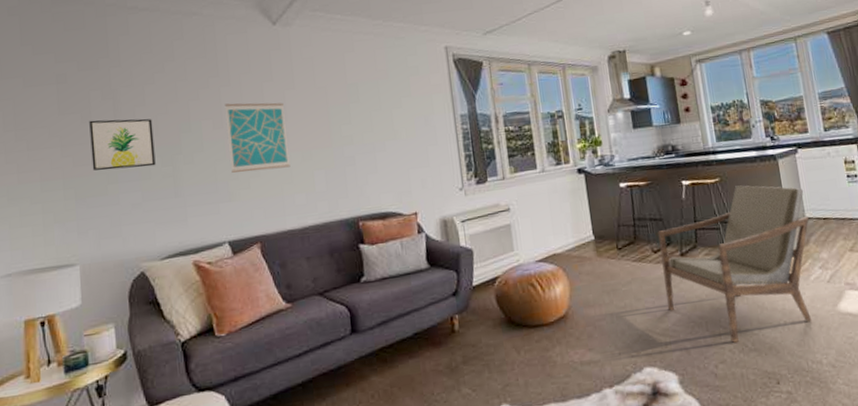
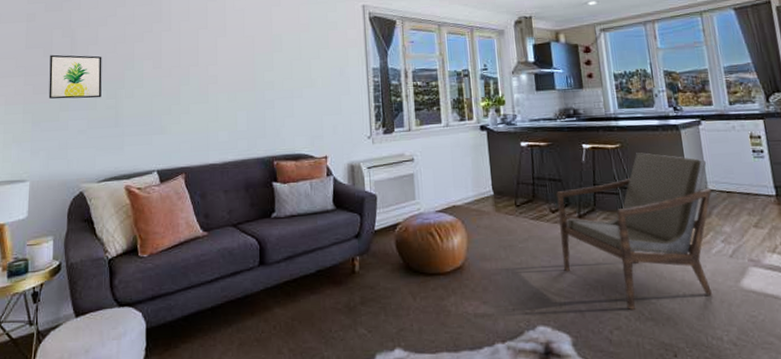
wall art: present [224,102,291,173] -> none [164,46,217,109]

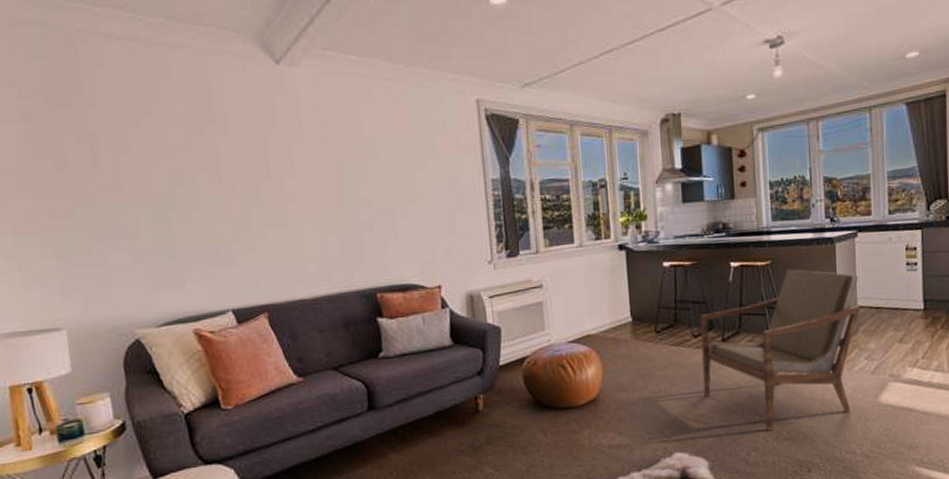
wall art: present [48,54,102,99] -> none [65,167,146,226]

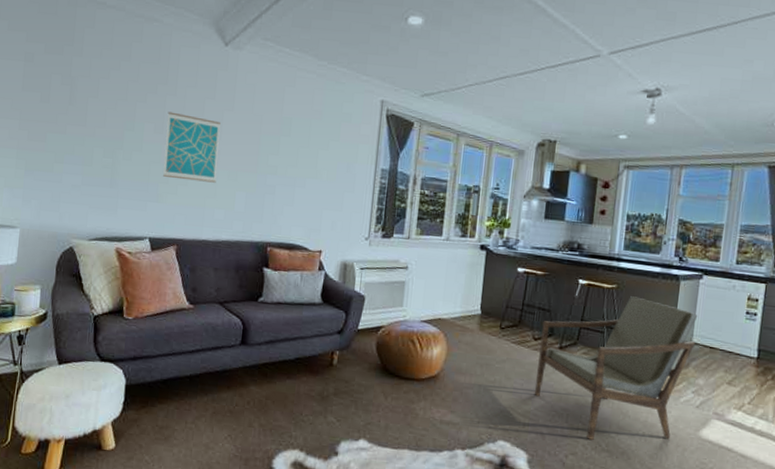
wall art: none [222,155,300,234] -> present [163,111,221,183]

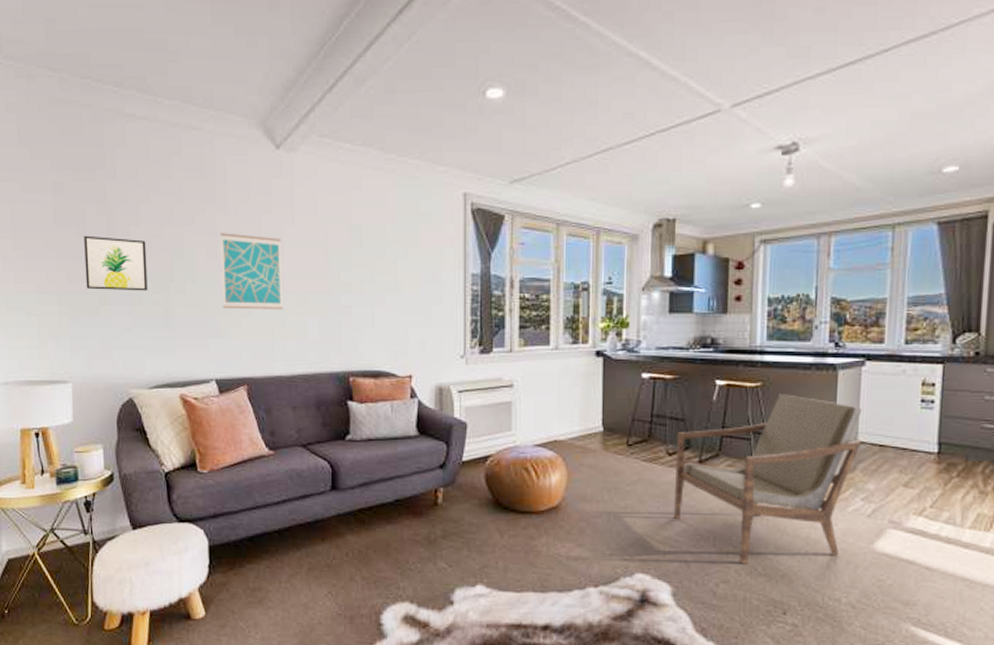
wall art: none [43,101,102,155] -> present [84,235,148,291]

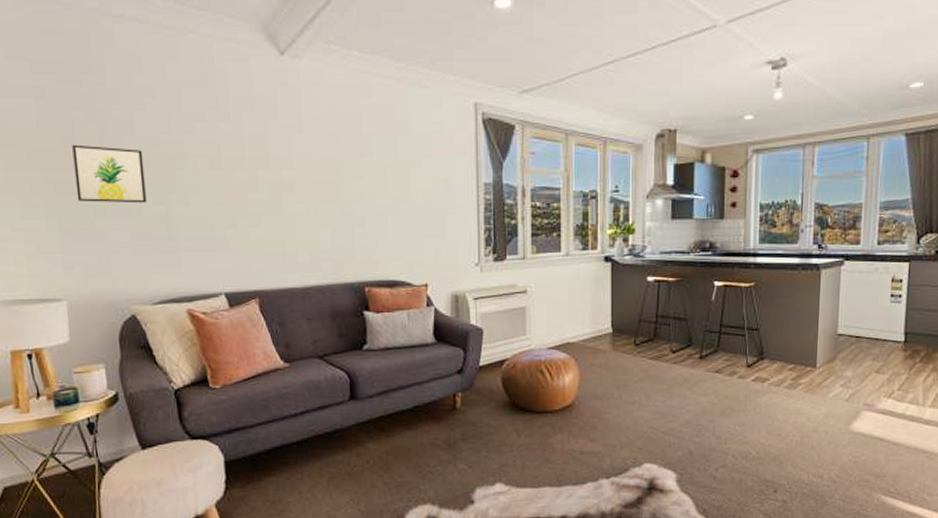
wall art: present [220,233,284,310] -> none [223,142,294,221]
armchair: present [673,394,863,564] -> none [677,293,842,449]

